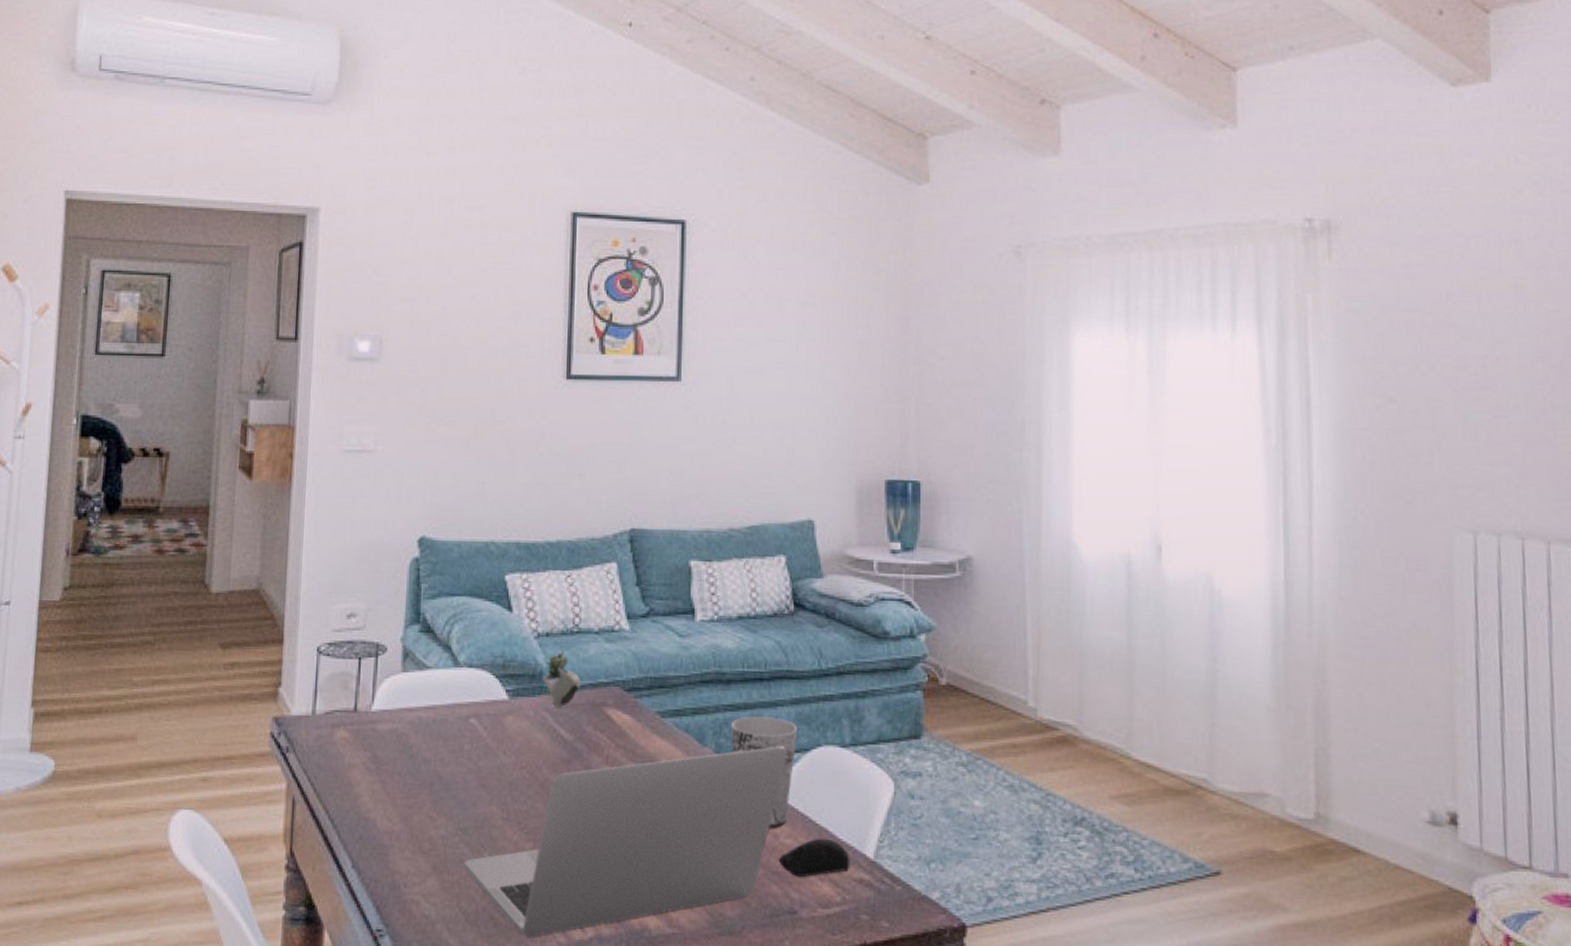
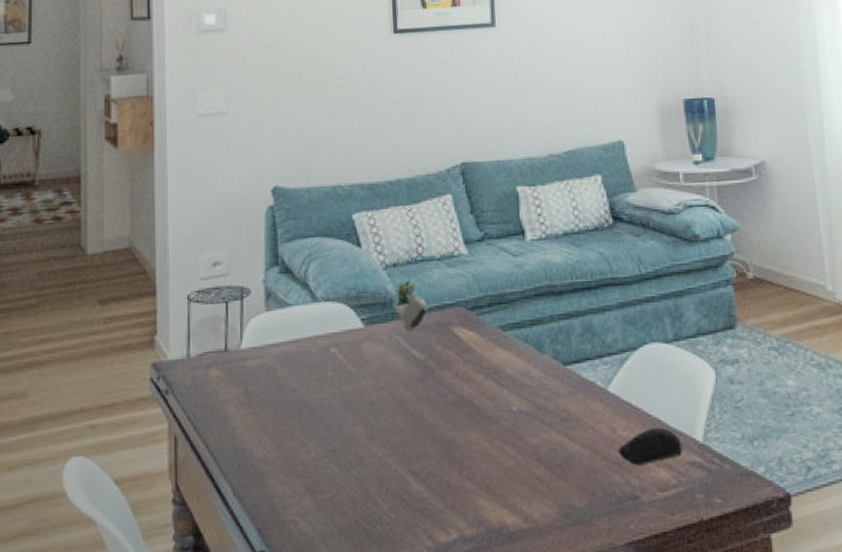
laptop: present [464,746,787,937] -> none [335,347,618,544]
cup: present [731,716,798,829] -> none [565,321,626,423]

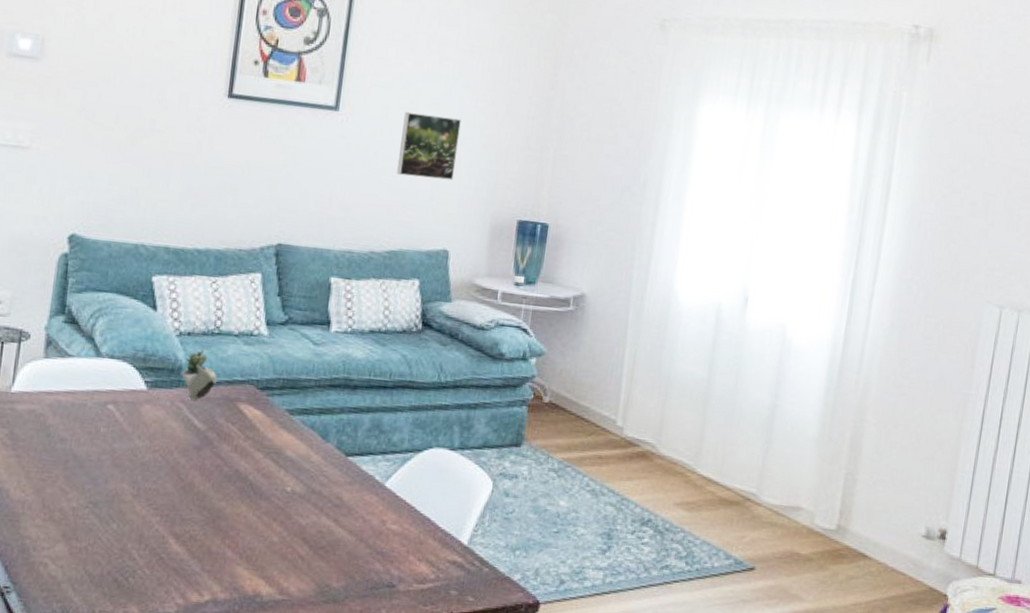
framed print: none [556,13,614,77] -> present [396,111,461,180]
computer mouse: present [618,427,683,466] -> none [383,525,447,558]

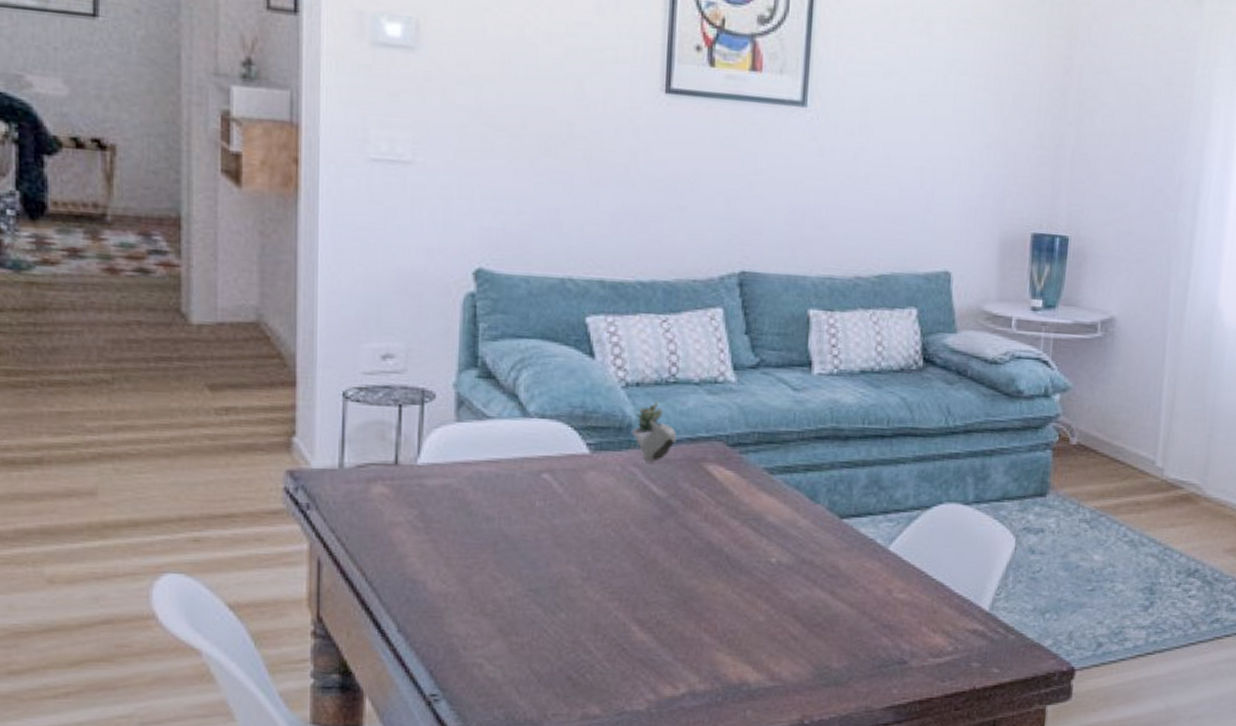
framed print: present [396,111,461,180] -> none [882,105,958,188]

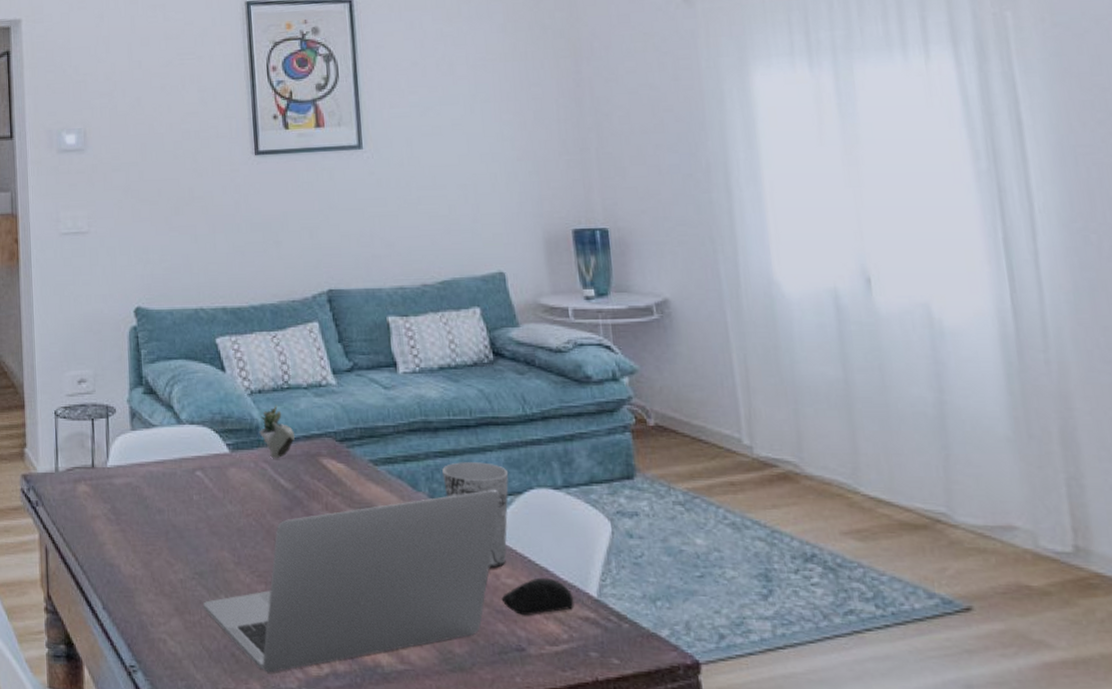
laptop: none [536,504,907,696] -> present [203,490,500,673]
cup: none [846,473,920,584] -> present [442,462,509,569]
computer mouse: none [890,592,965,630] -> present [501,577,574,616]

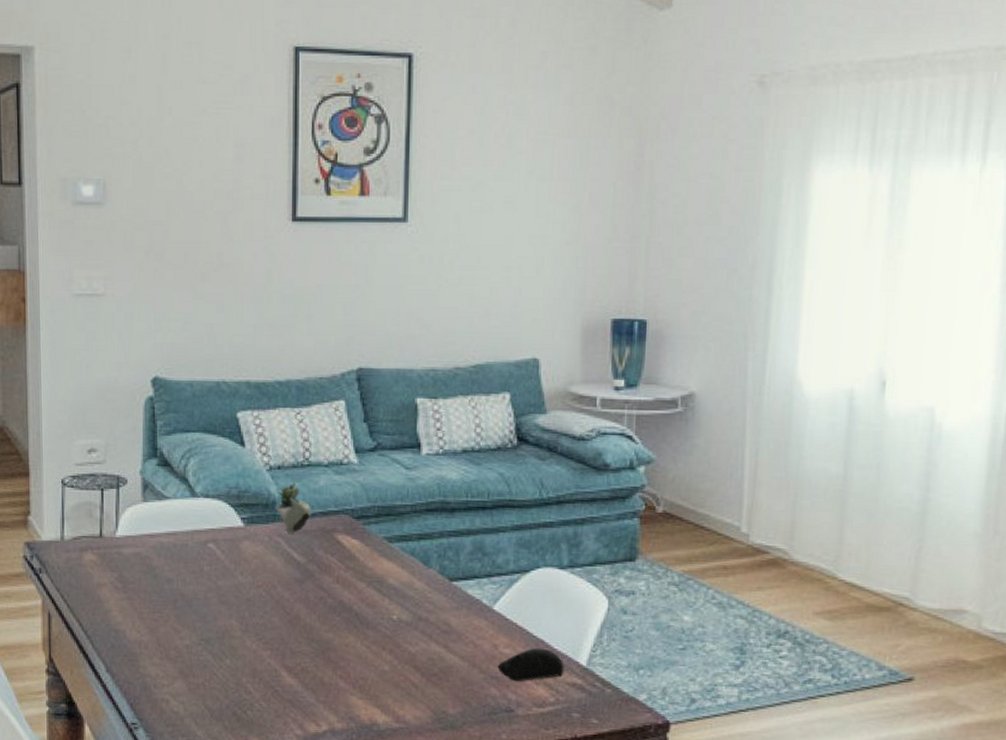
laptop: present [203,490,500,673] -> none [208,568,508,730]
cup: present [442,462,509,569] -> none [455,541,519,640]

